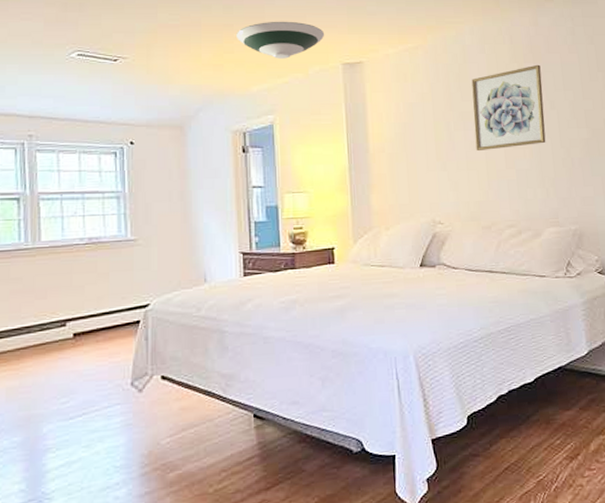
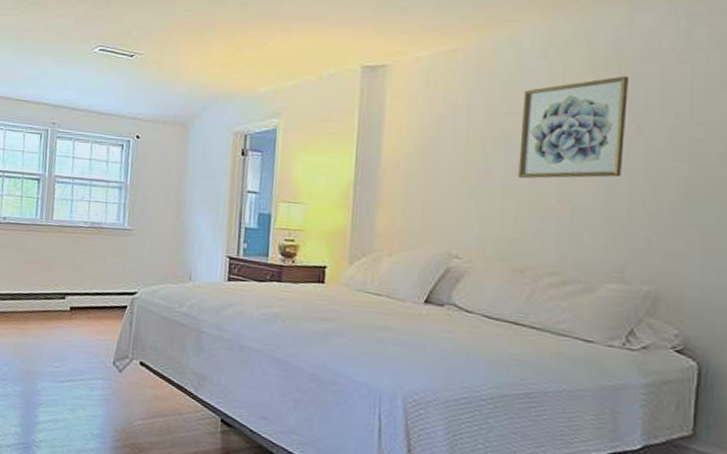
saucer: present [236,21,325,59] -> none [249,18,346,59]

